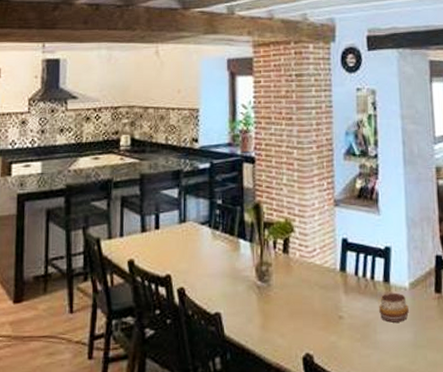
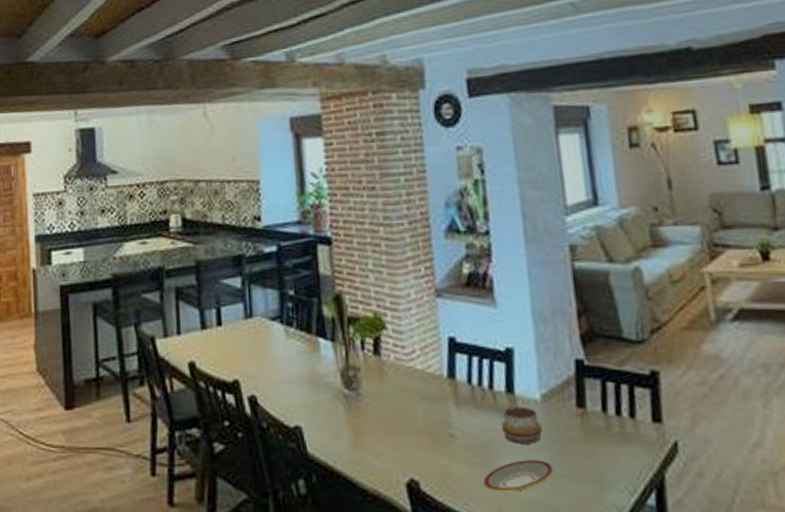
plate: none [363,334,415,361] -> present [484,460,553,492]

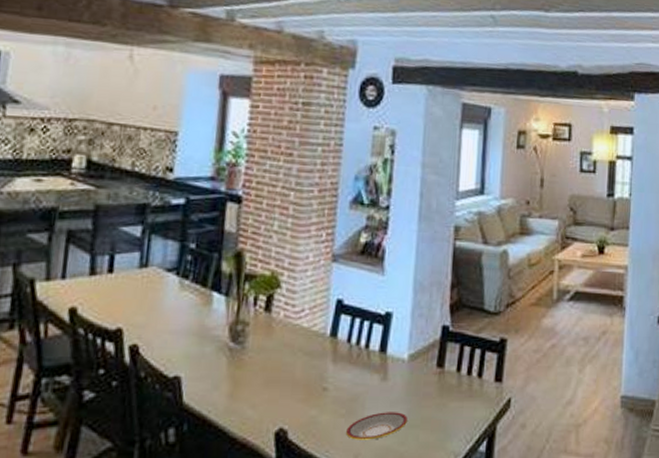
decorative bowl: present [502,406,542,444] -> none [371,364,405,398]

